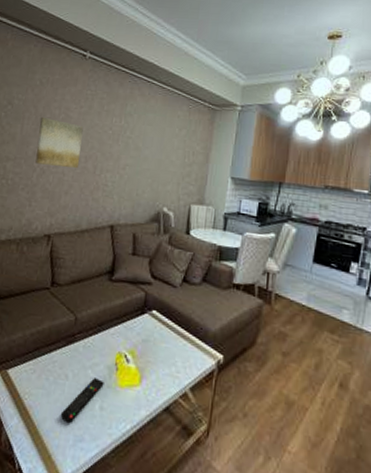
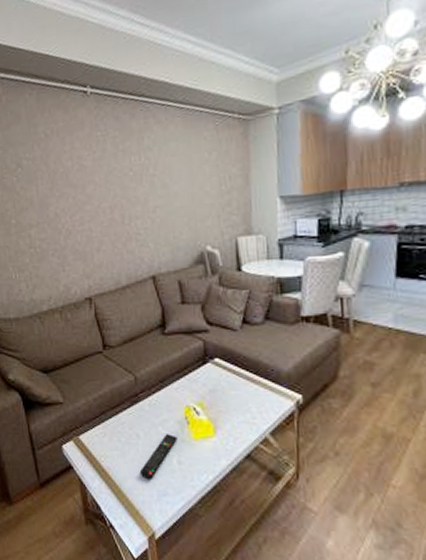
wall art: present [35,117,84,168] -> none [53,173,106,225]

